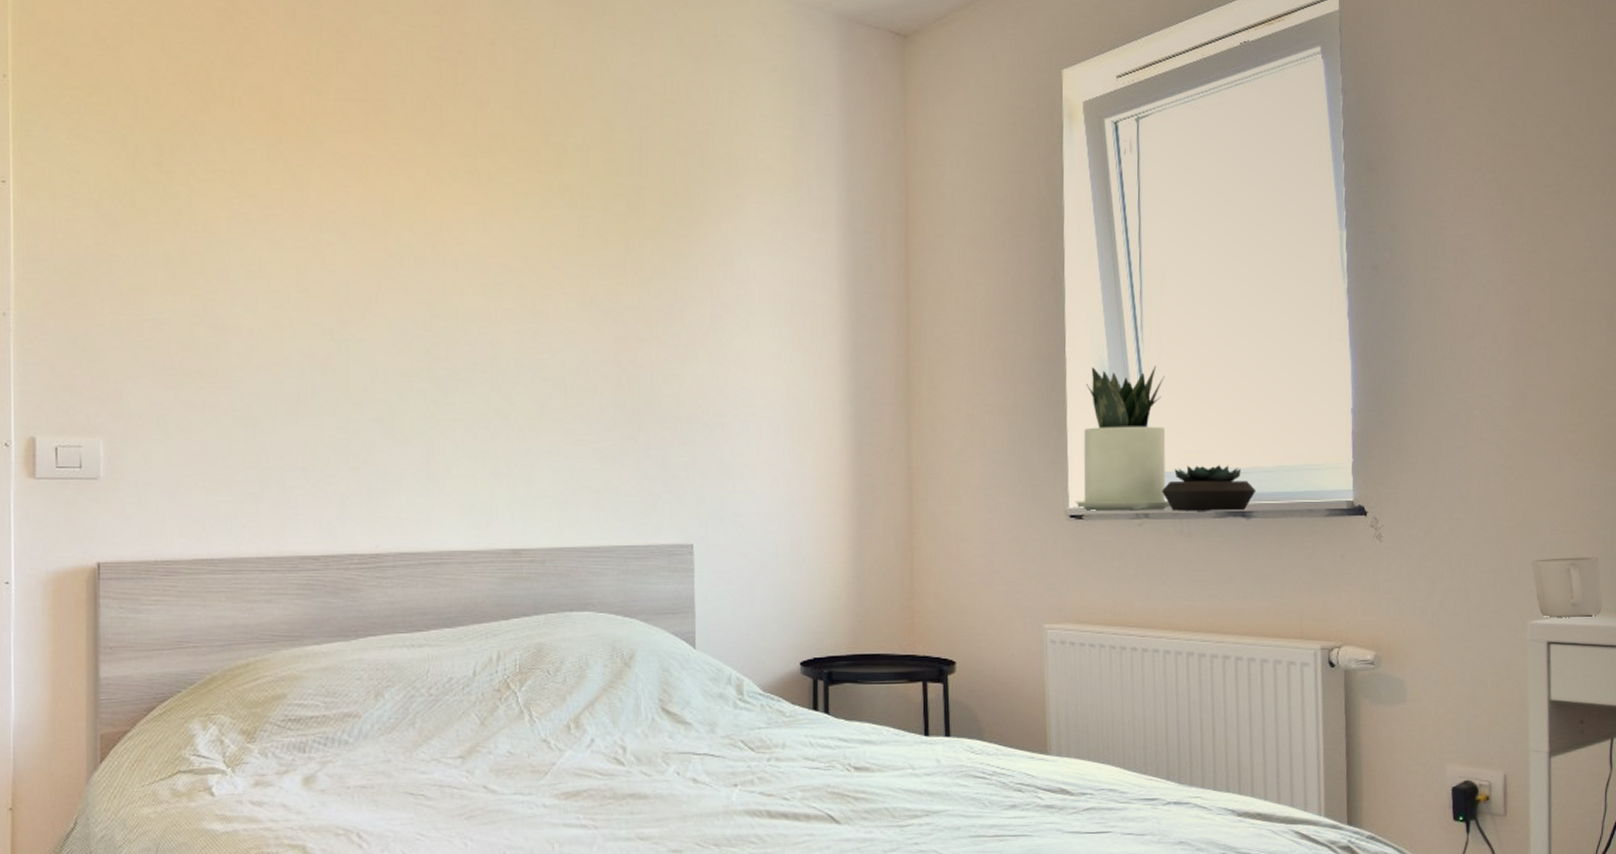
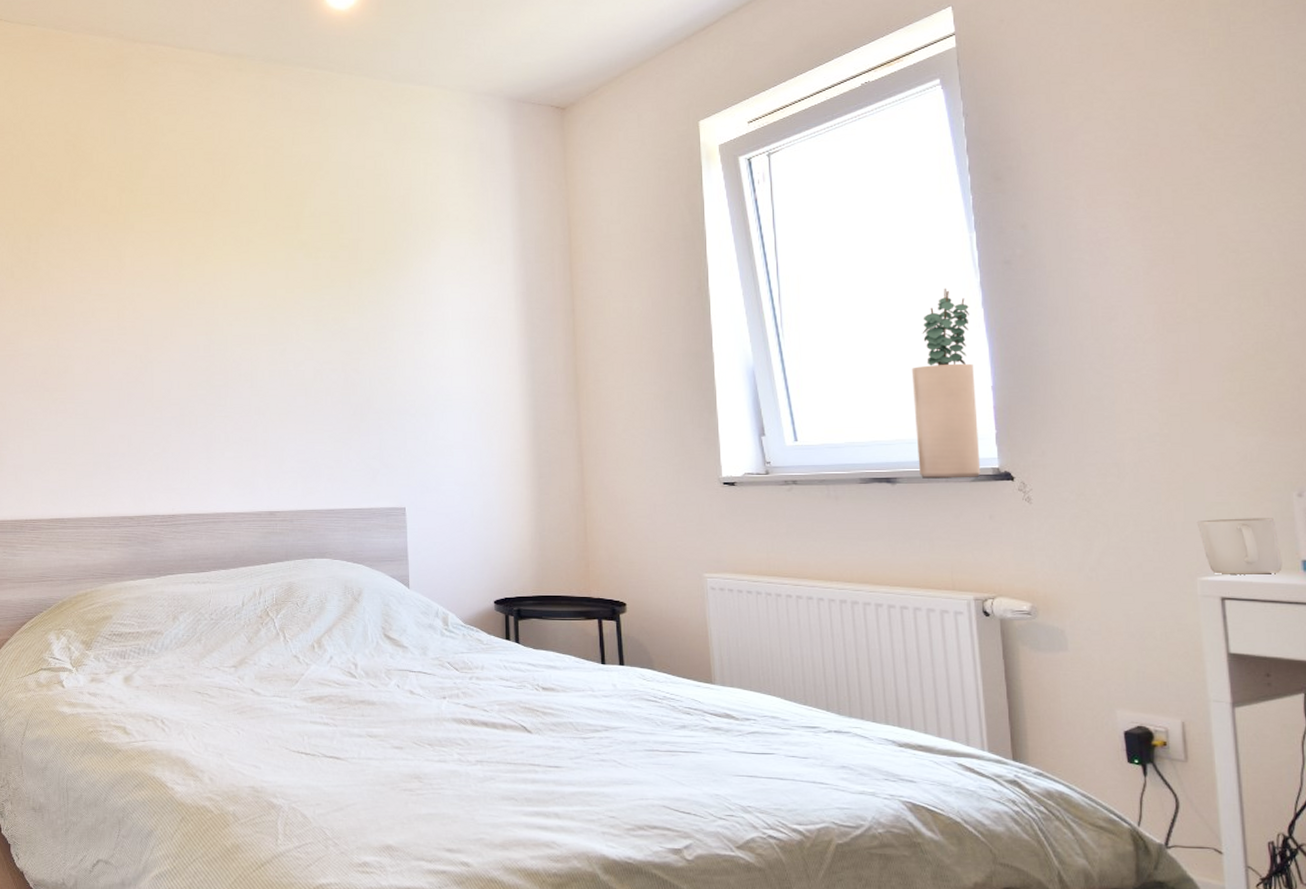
planter: present [1075,365,1171,510] -> none [727,356,817,477]
succulent plant: present [1162,465,1256,511] -> none [808,438,900,478]
vase: none [1273,293,1336,513] -> present [911,288,981,479]

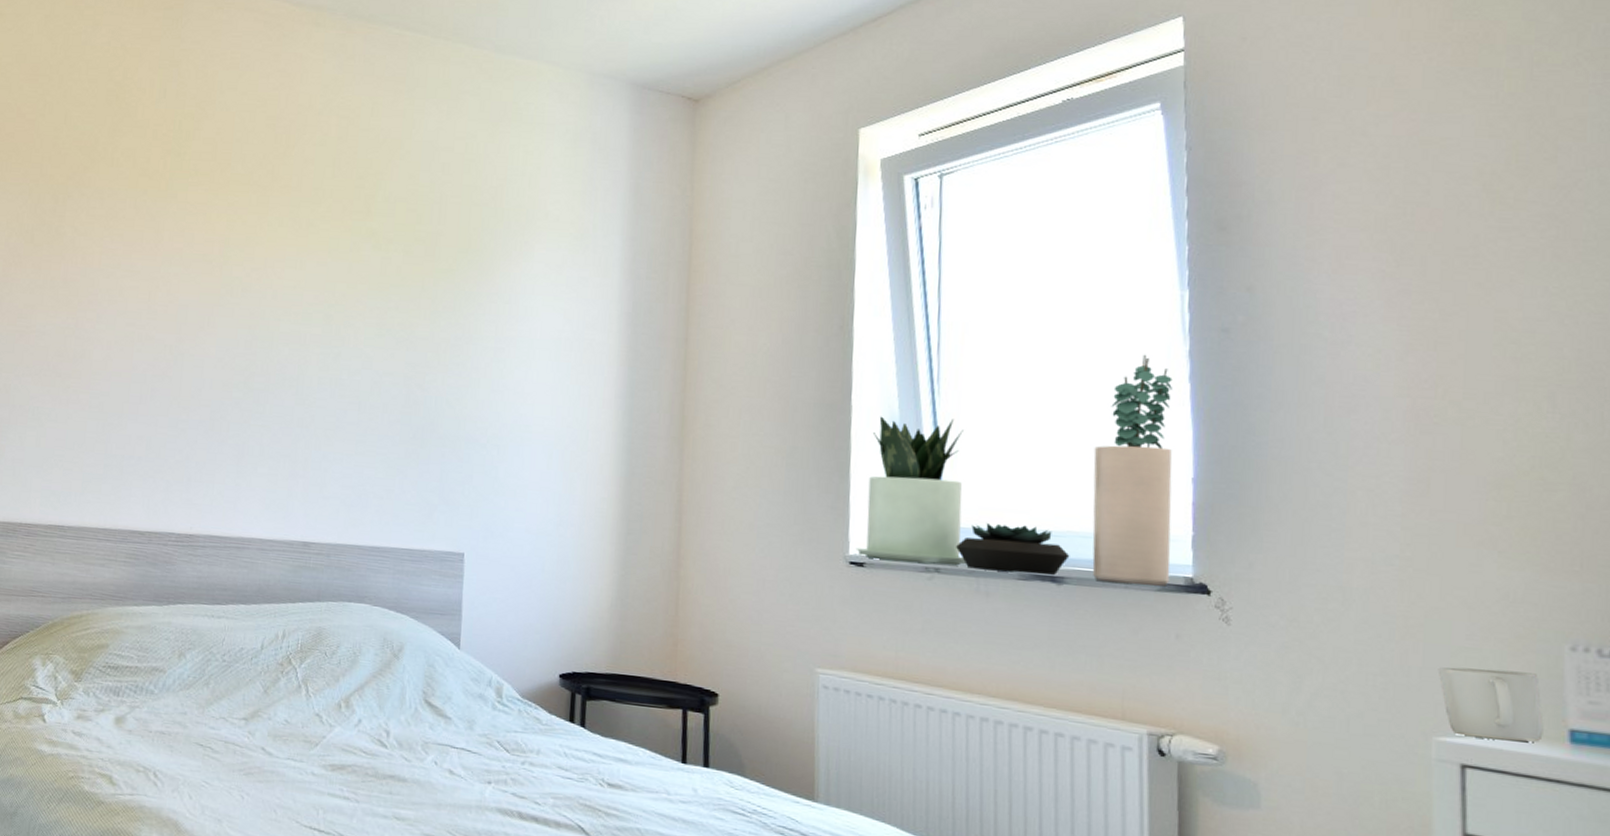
planter: none [727,356,817,477] -> present [855,416,966,566]
succulent plant: none [808,438,900,478] -> present [956,523,1070,576]

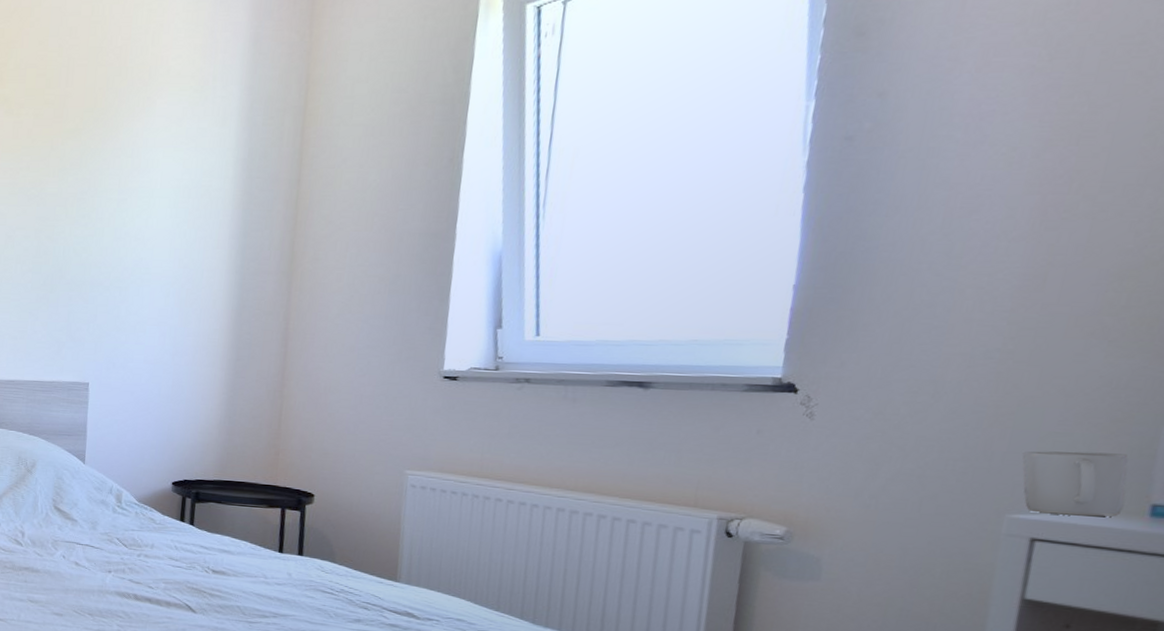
planter: present [855,416,966,566] -> none [450,240,565,376]
succulent plant: present [956,523,1070,576] -> none [548,336,660,382]
vase: present [1092,354,1173,587] -> none [680,167,786,388]

